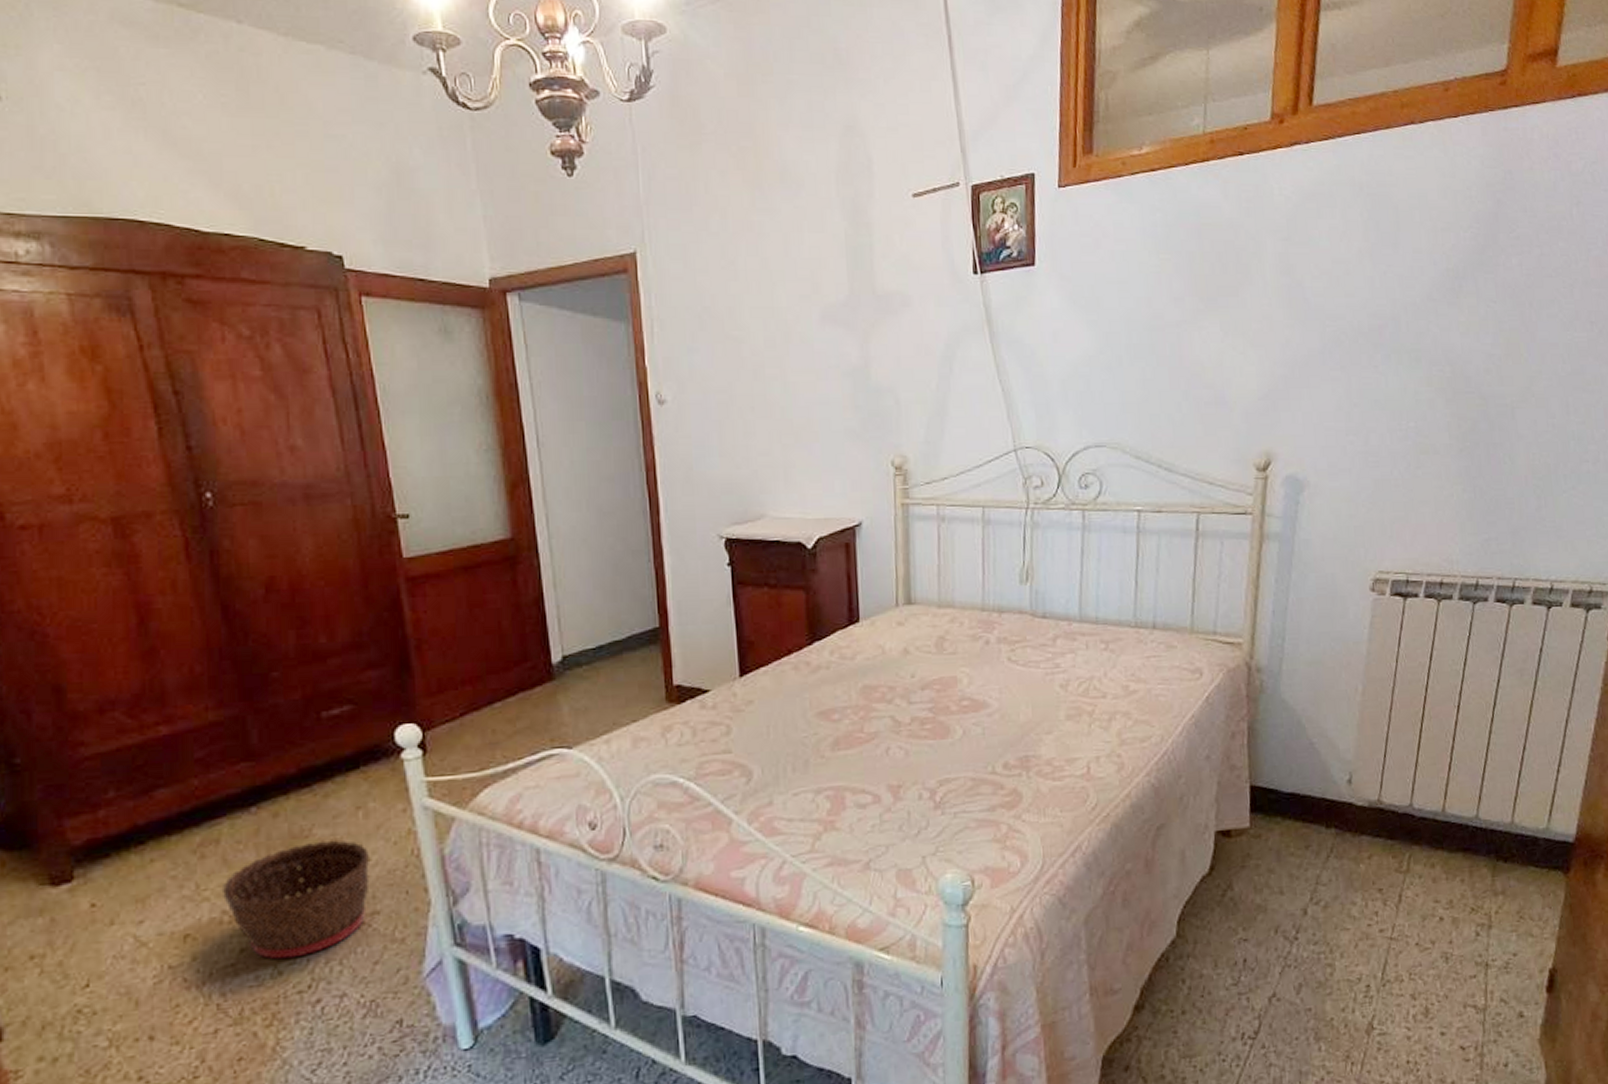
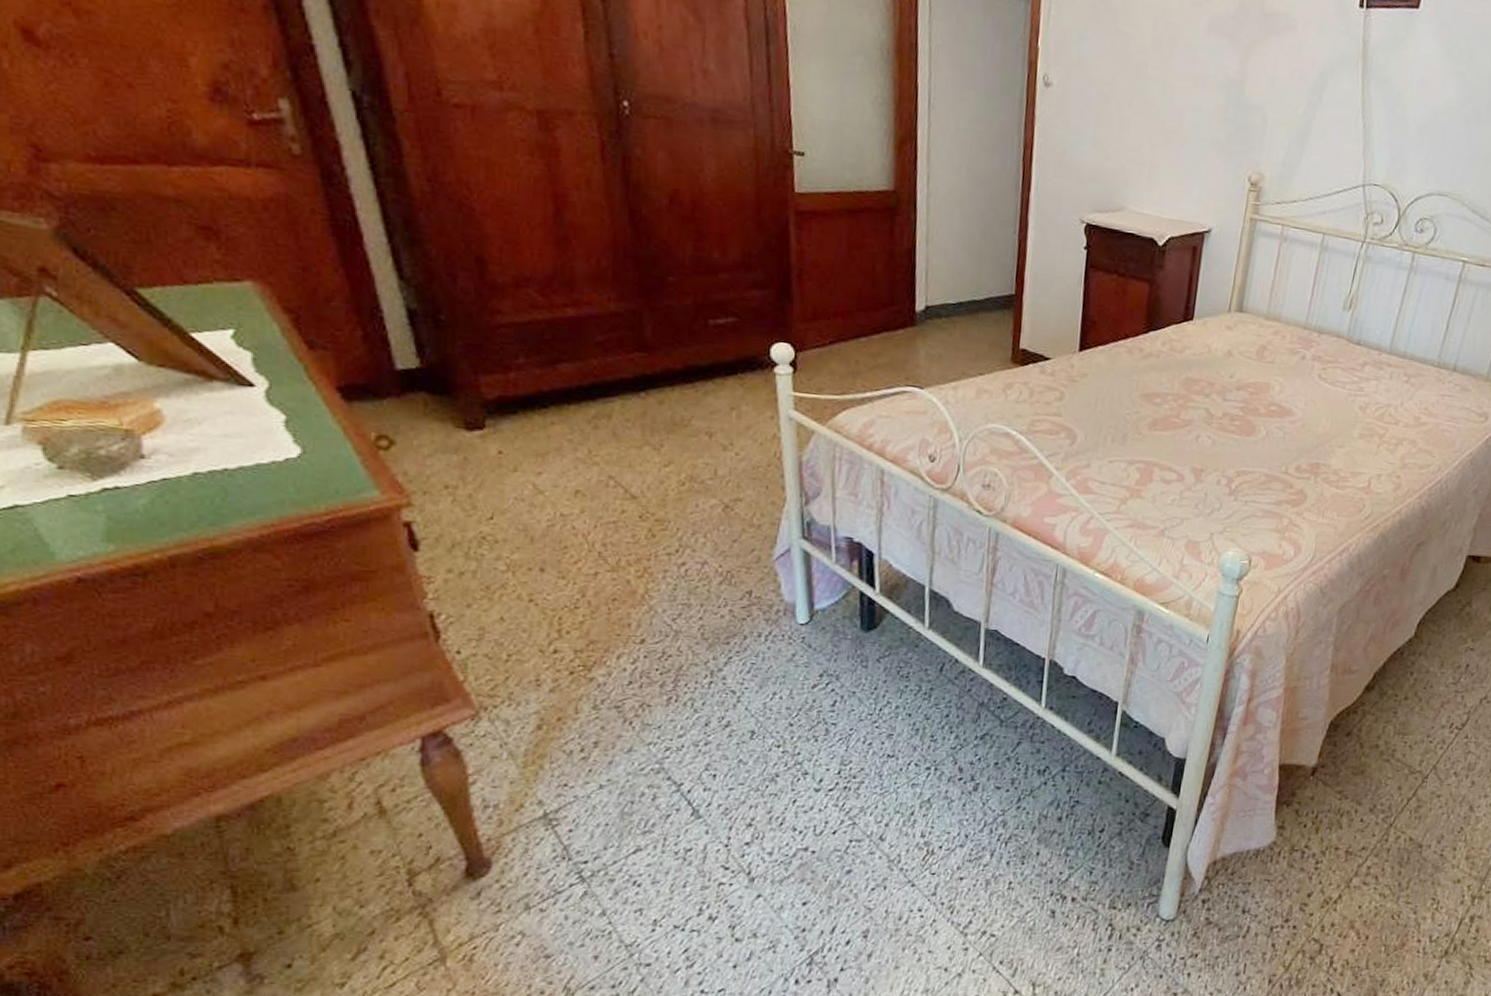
basket: present [221,839,370,960] -> none [609,431,738,525]

